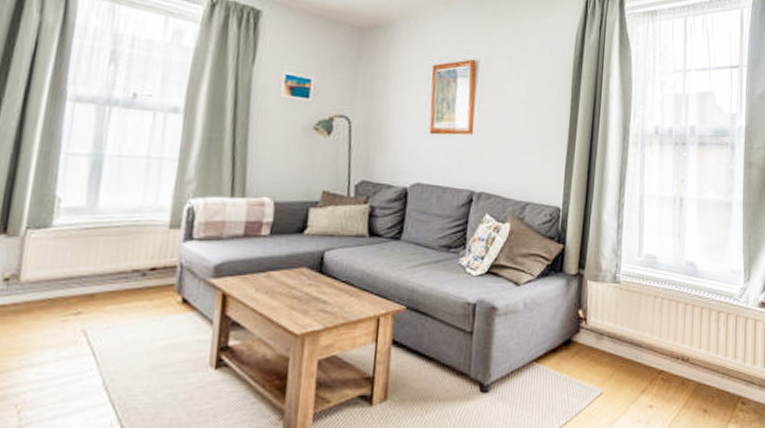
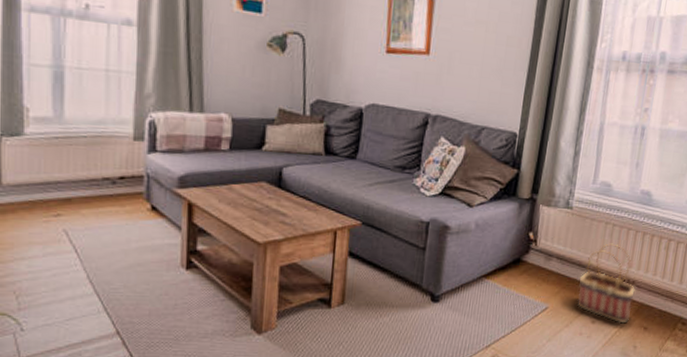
basket: none [632,318,690,407] -> present [576,243,635,324]

